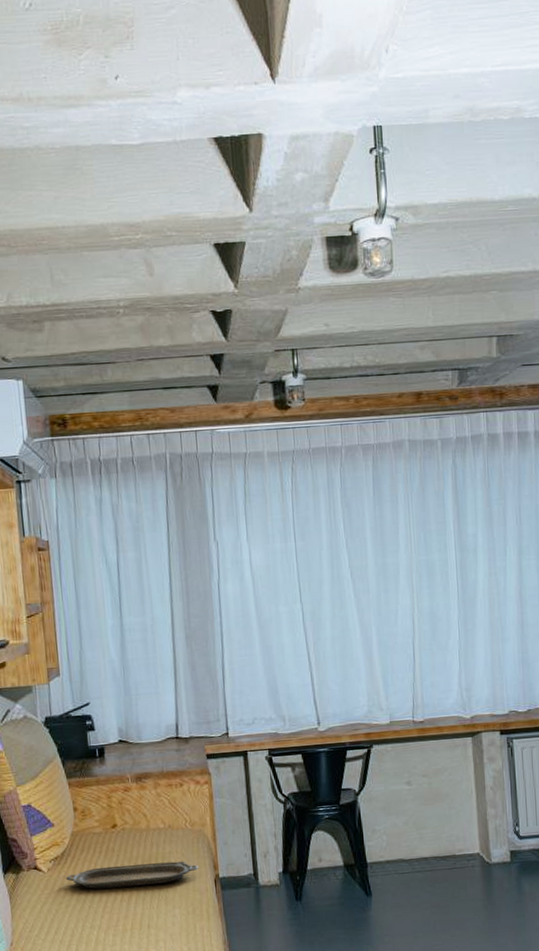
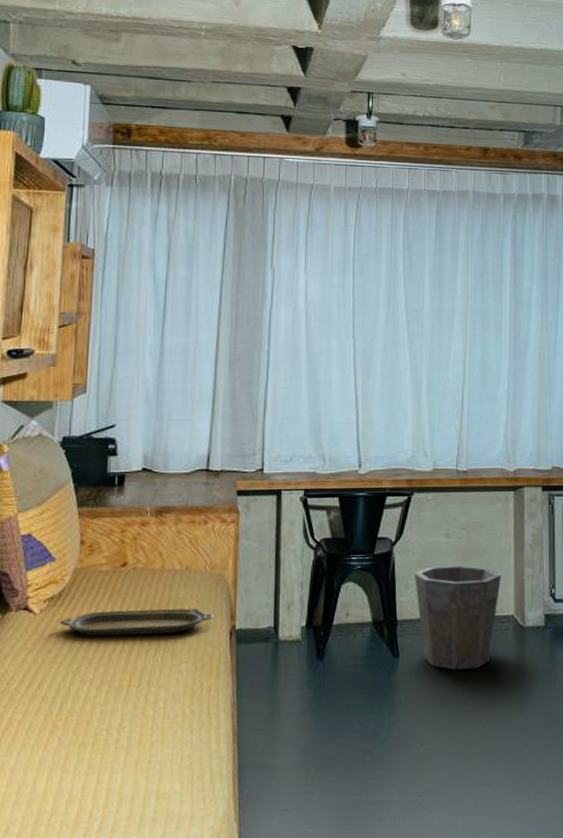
waste bin: none [379,810,465,905] -> present [414,565,501,670]

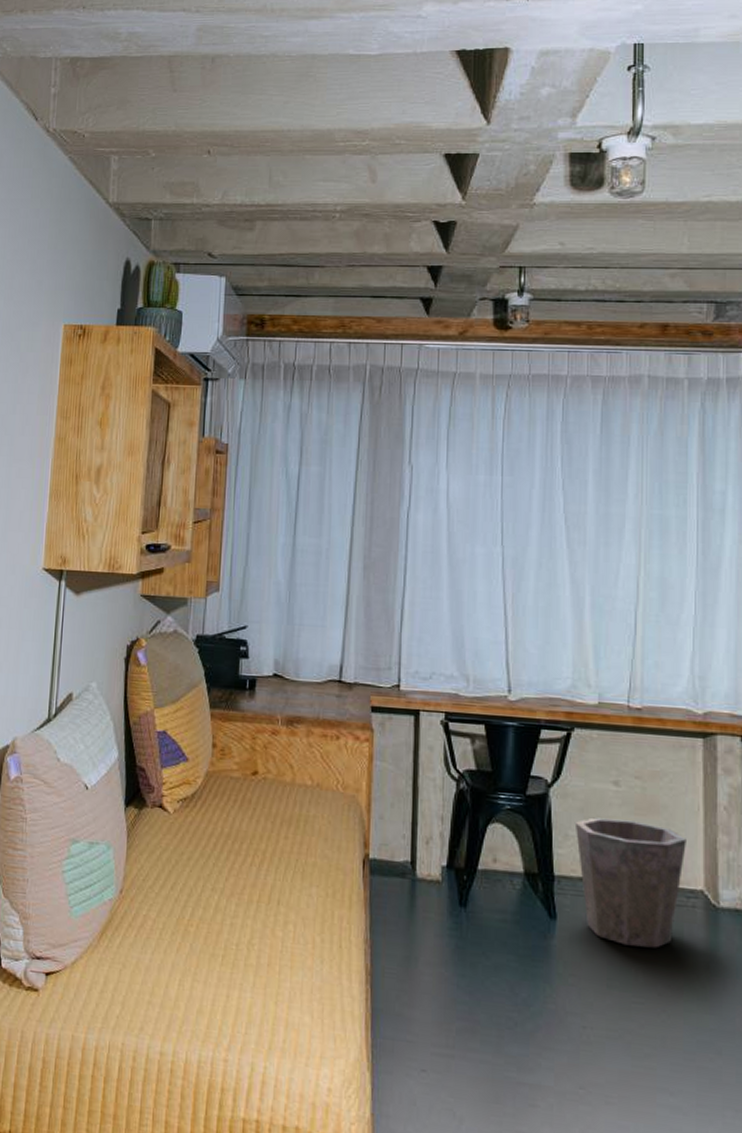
serving tray: present [60,608,214,637] -> none [193,819,346,853]

